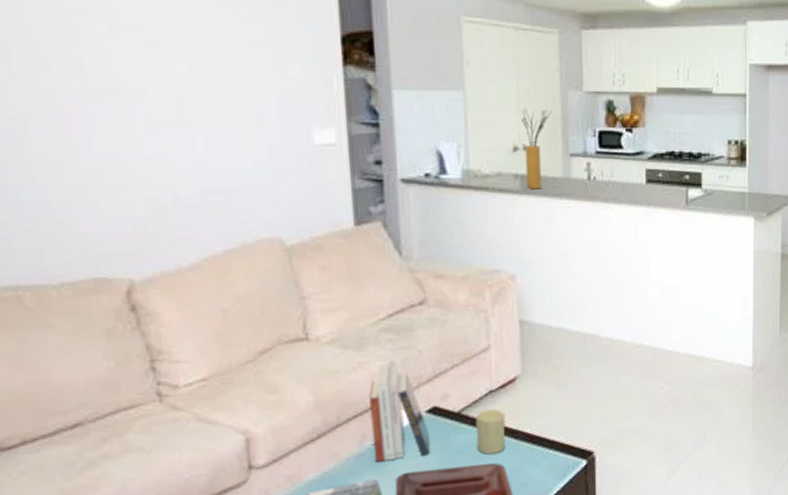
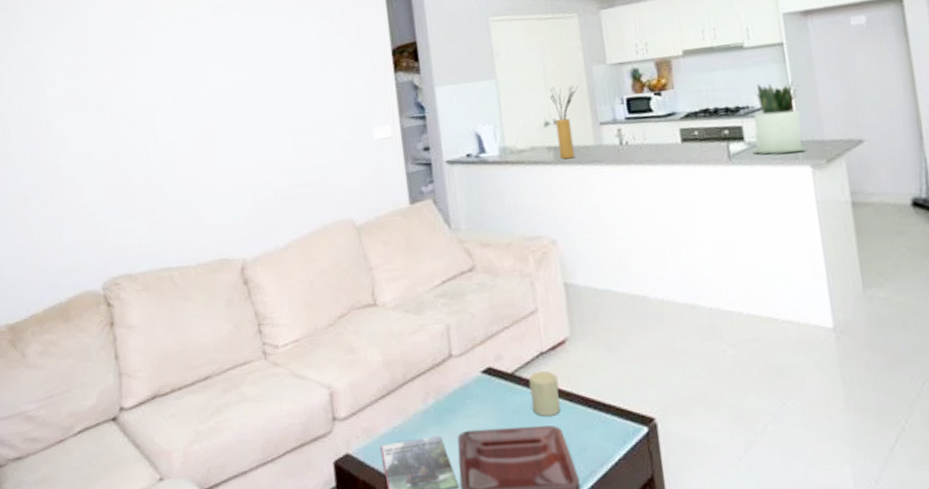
books: present [369,363,430,462] -> none [430,325,488,419]
planter: none [707,133,754,204] -> present [751,81,807,155]

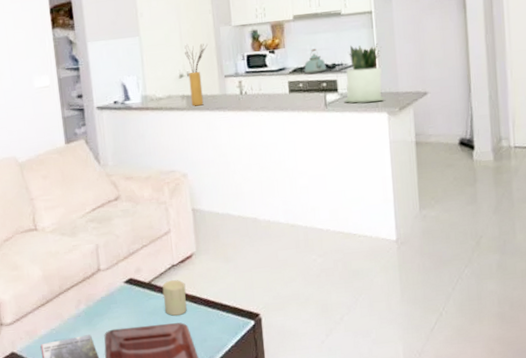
kettle: none [699,88,728,121] -> present [304,48,327,75]

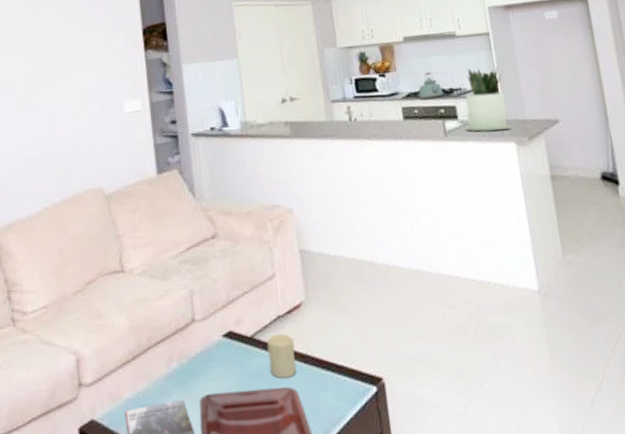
vase: present [184,43,208,107] -> none [286,66,312,134]

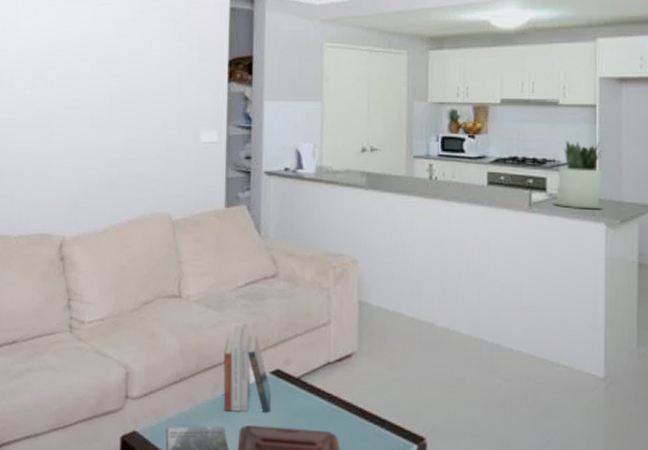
books: none [174,291,228,383] -> present [222,324,271,413]
candle: present [266,333,296,379] -> none [312,379,340,423]
kettle: present [418,72,444,100] -> none [508,139,535,168]

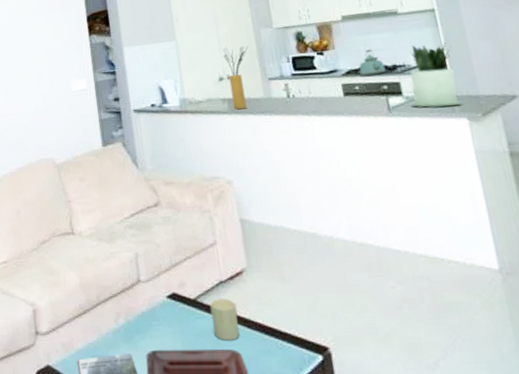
books: present [222,324,271,413] -> none [120,254,173,338]
candle: none [312,379,340,423] -> present [209,298,240,340]
vase: none [371,116,398,186] -> present [223,46,248,110]
kettle: none [508,139,535,168] -> present [359,49,387,77]

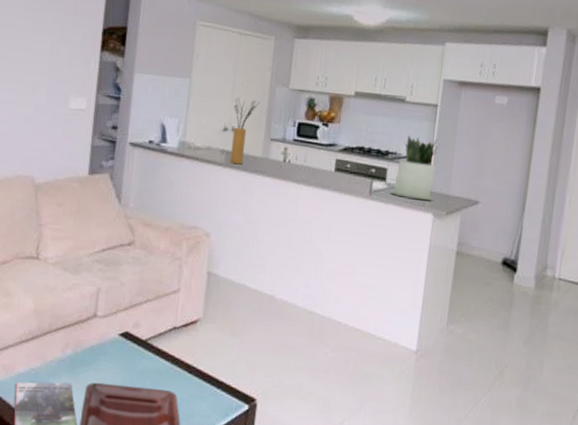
candle: present [209,298,240,340] -> none [155,342,184,383]
kettle: present [359,49,387,77] -> none [355,130,379,158]

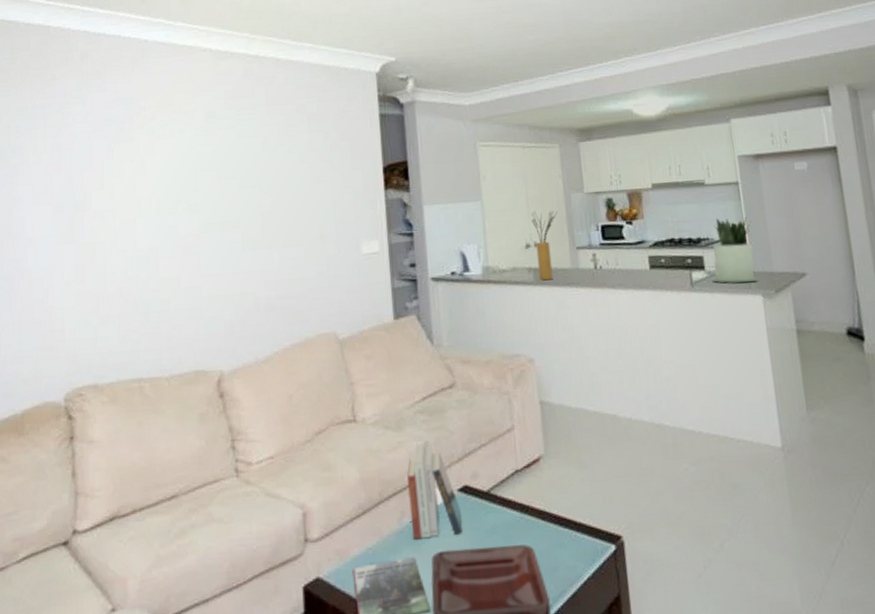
books: none [73,288,119,372] -> present [407,442,462,540]

